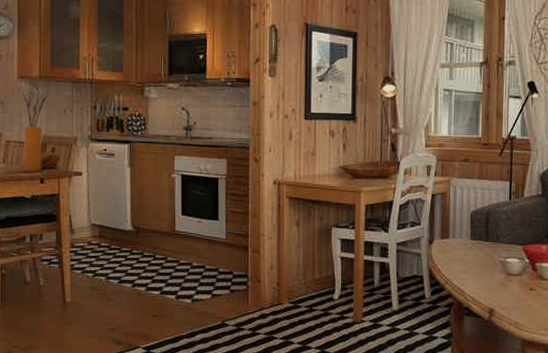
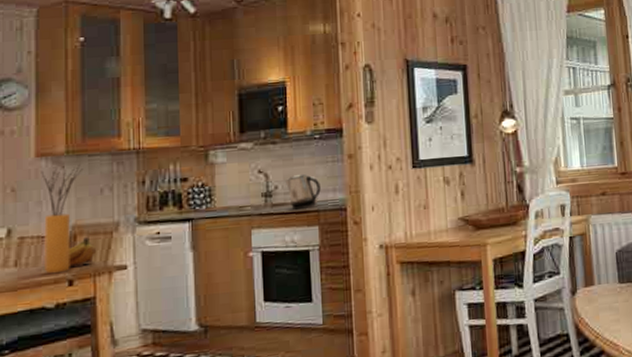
kettle: none [203,114,230,143] -> present [286,173,321,210]

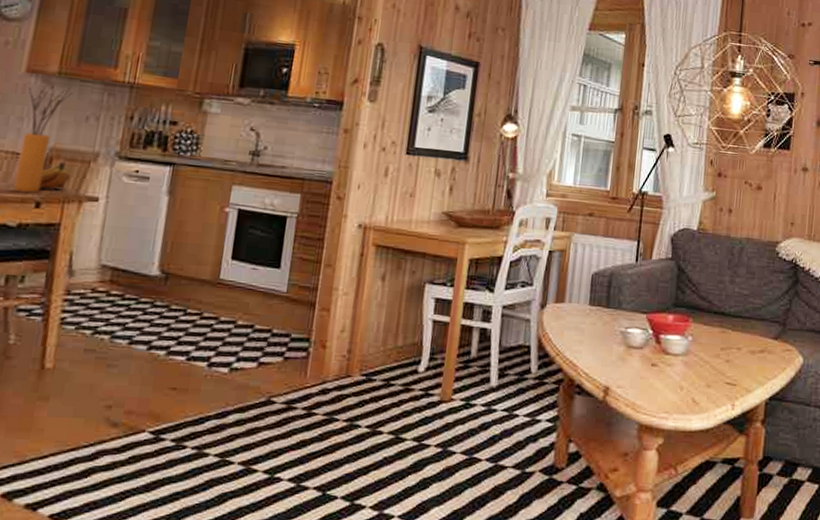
kettle: present [286,173,321,210] -> none [276,139,311,174]

